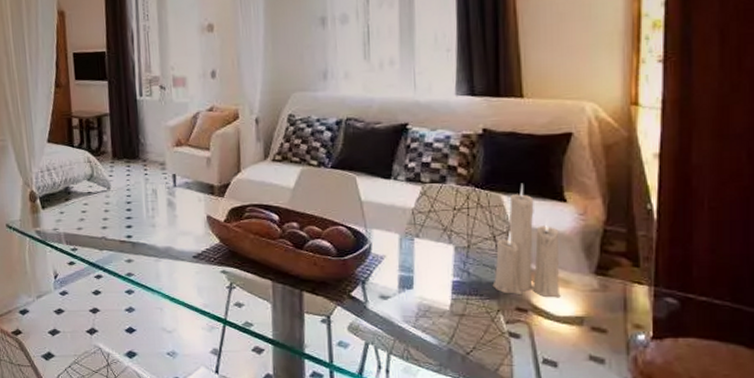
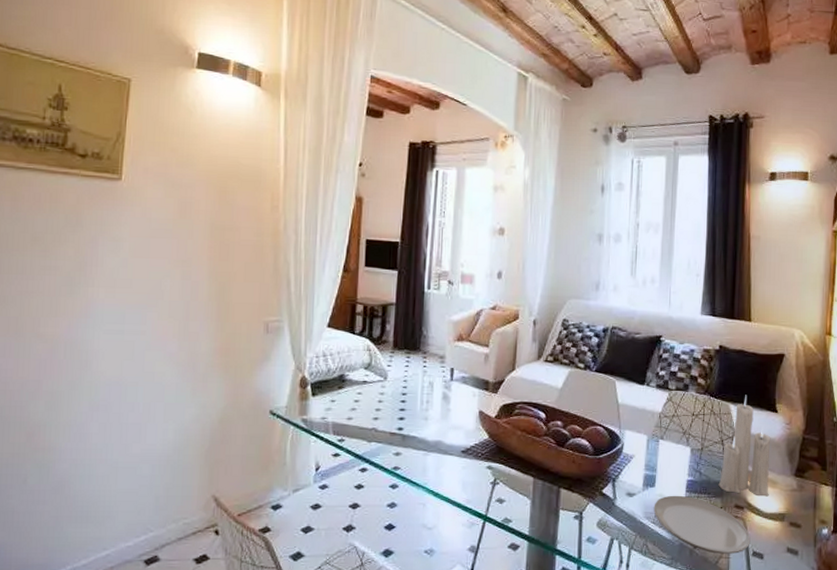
plate: none [413,297,539,361] -> present [653,495,751,554]

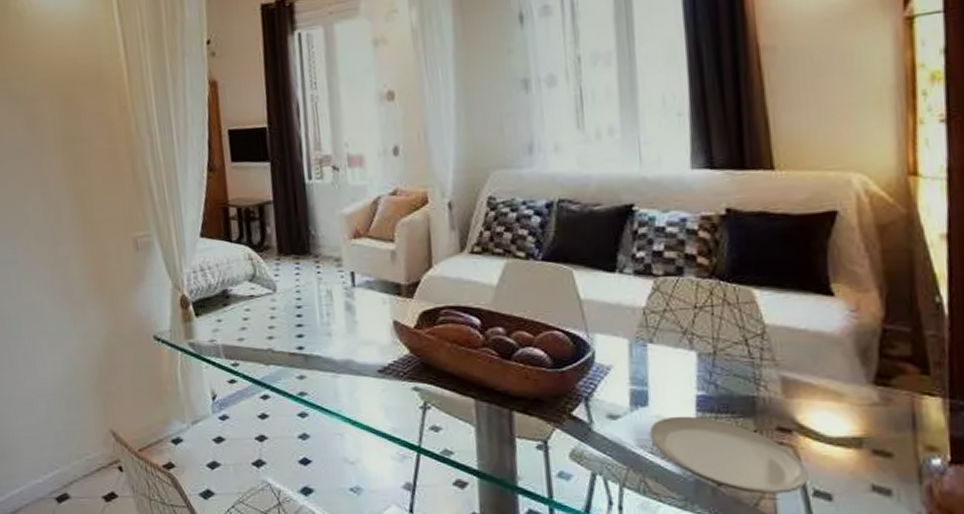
candle: present [718,394,771,497] -> none [746,274,832,415]

